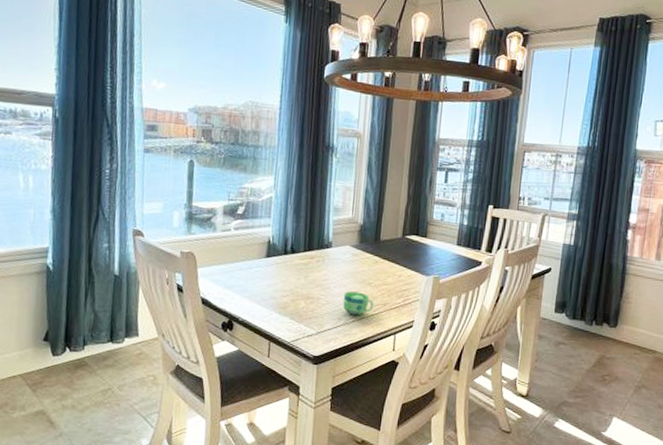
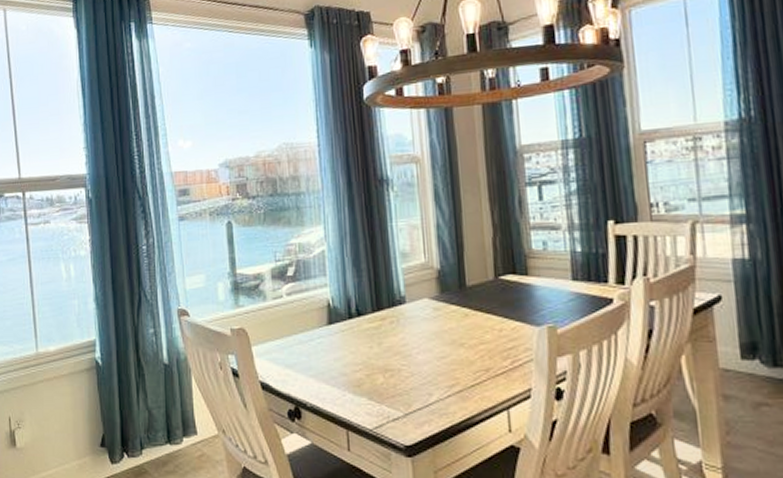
cup: present [342,291,374,315] -> none [430,356,473,387]

